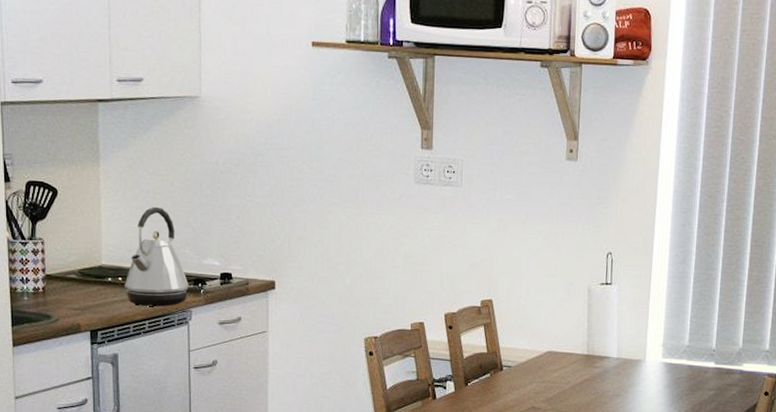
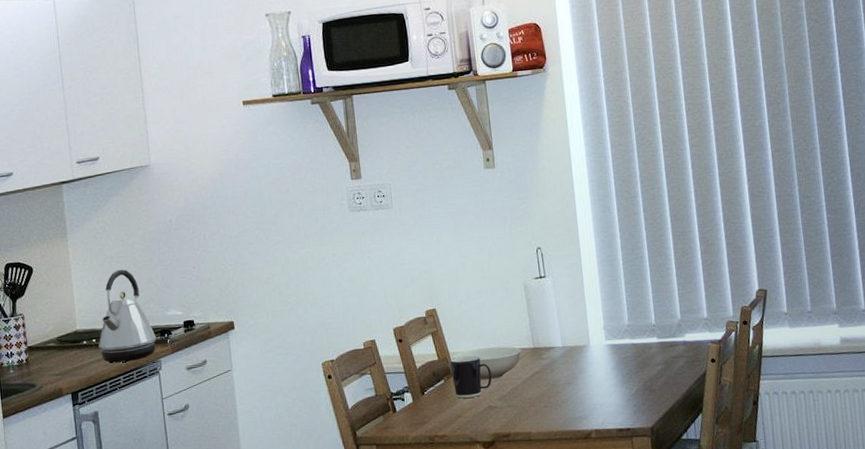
mug: none [498,353,541,396] -> present [449,356,492,399]
bowl: none [502,347,575,381] -> present [452,346,522,380]

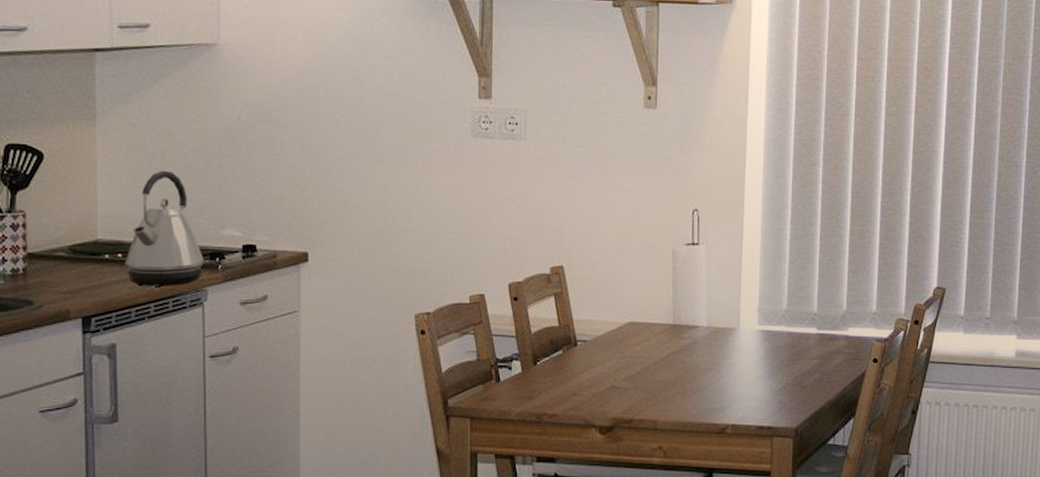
mug: present [449,356,492,399] -> none [572,325,621,374]
bowl: present [452,346,522,380] -> none [576,318,659,356]

